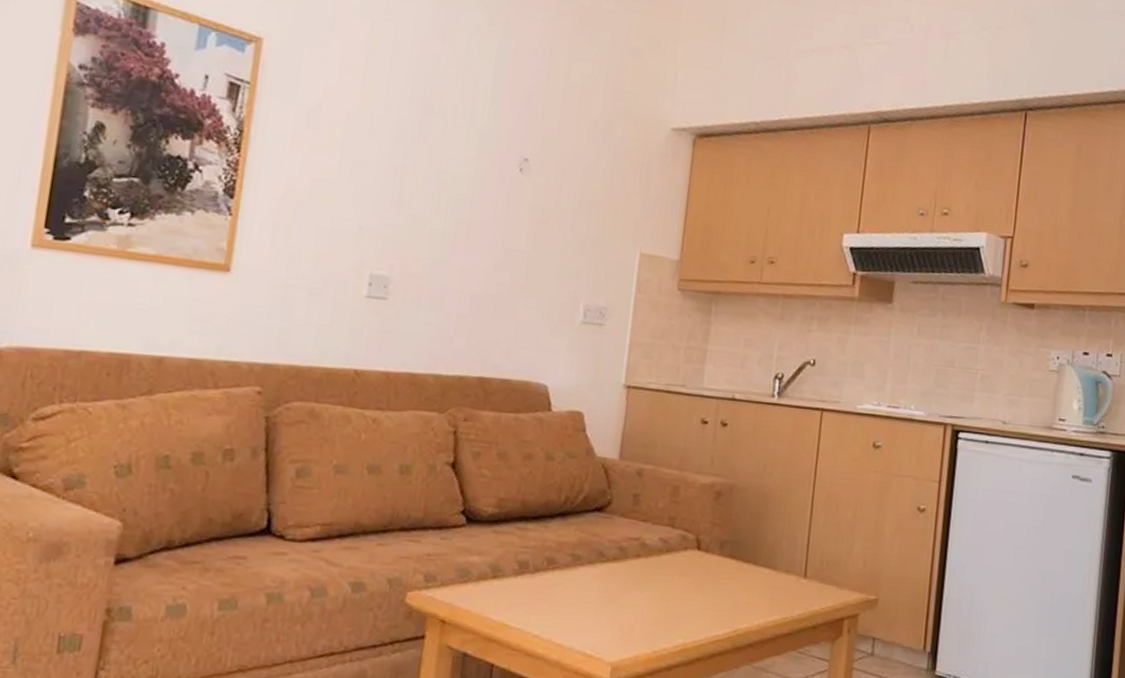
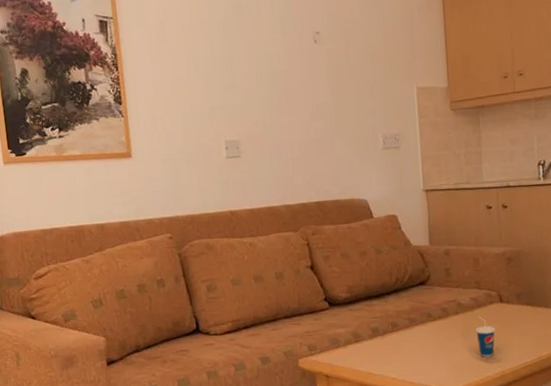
cup: none [658,563,685,622] -> present [475,315,496,357]

